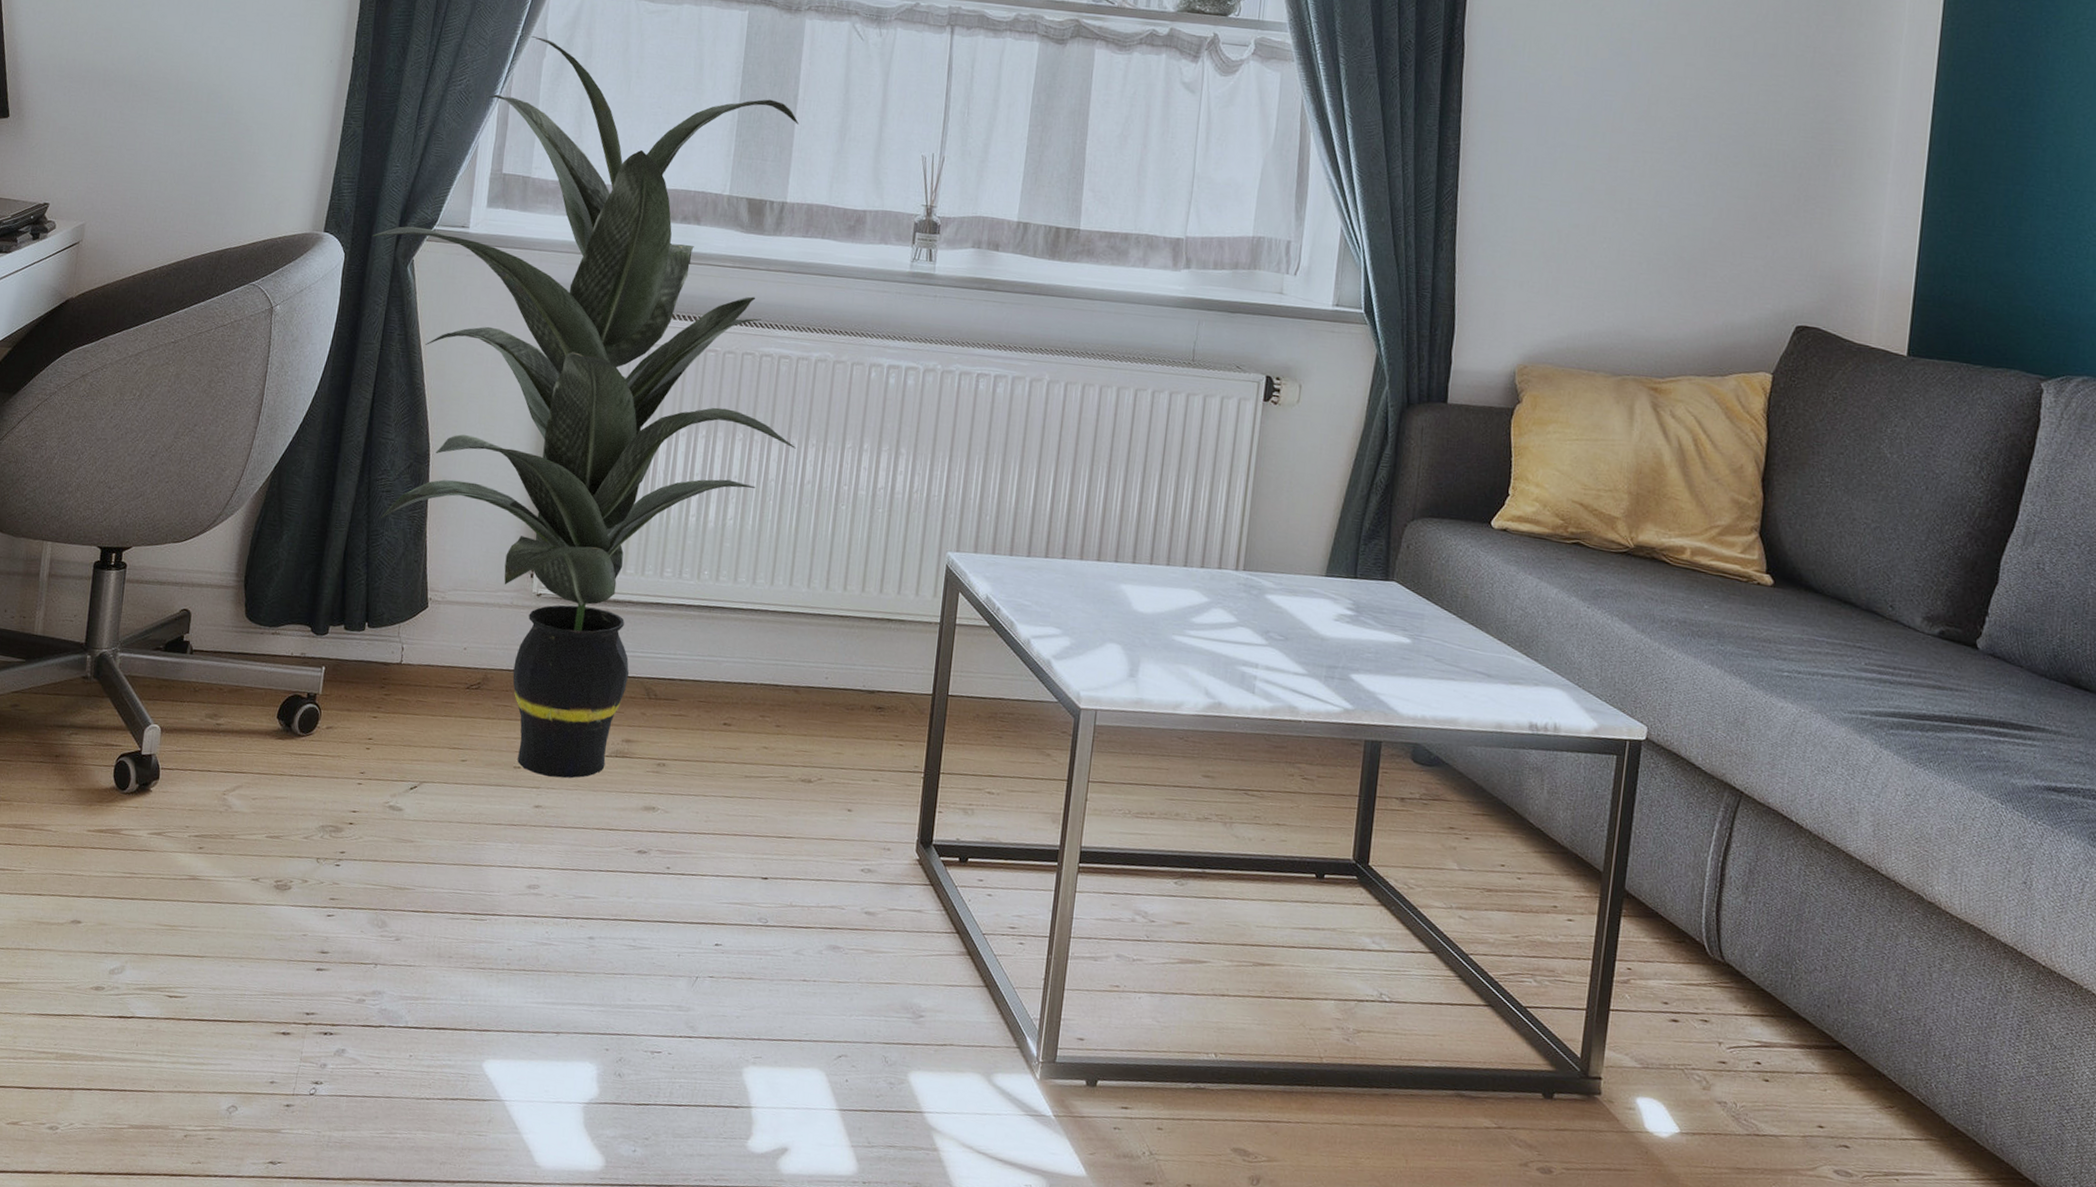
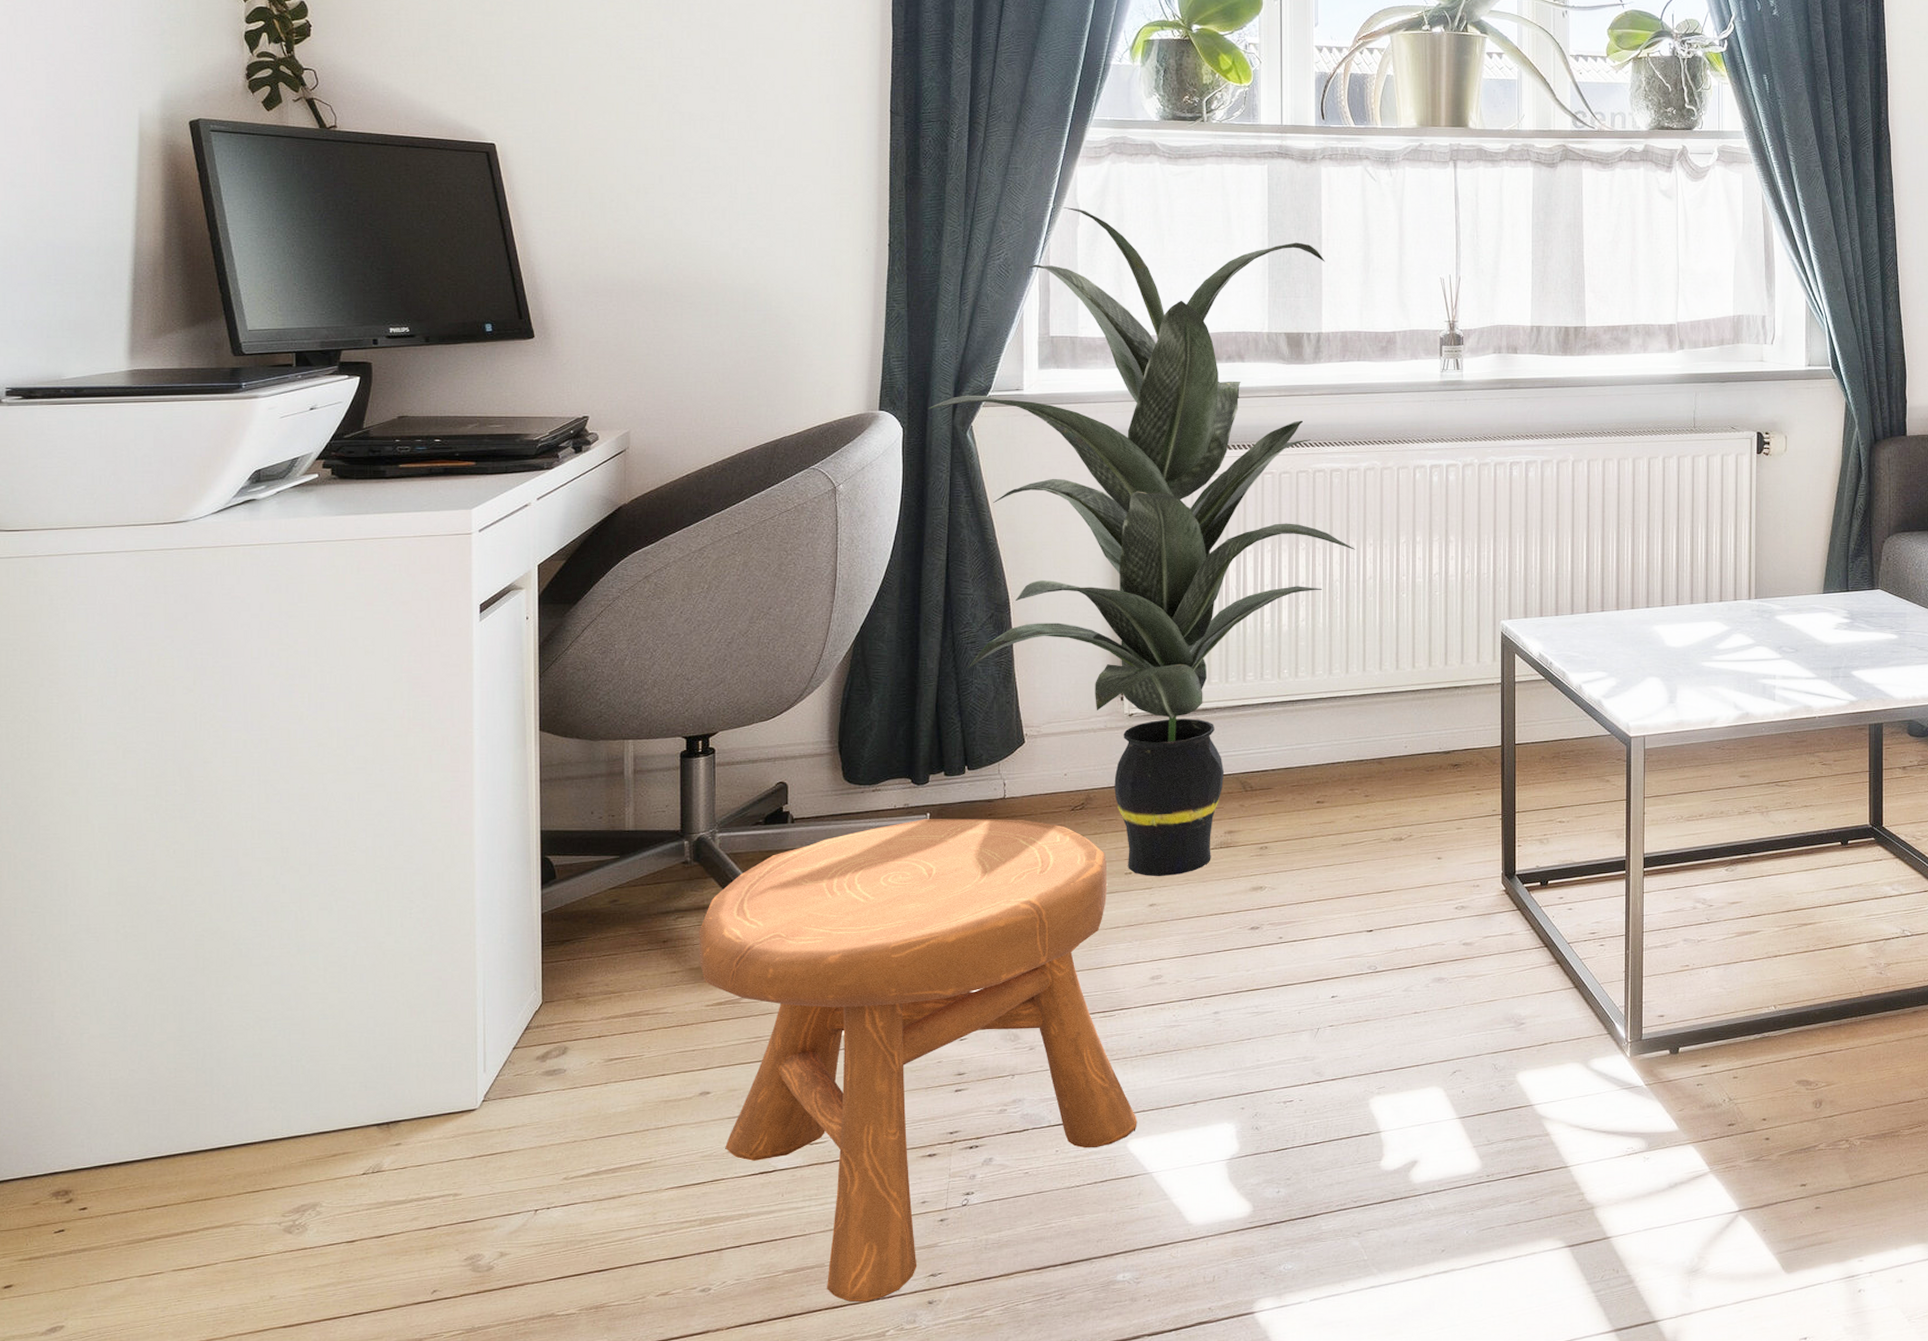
stool: none [86,672,497,1177] -> present [699,818,1137,1303]

